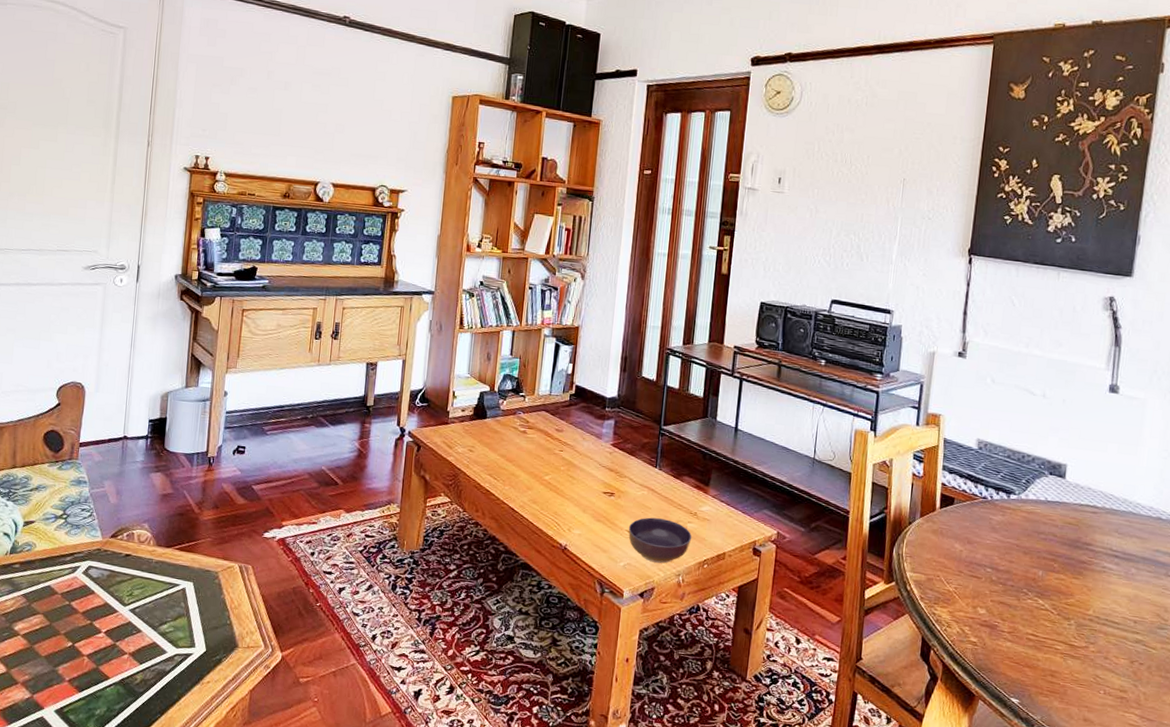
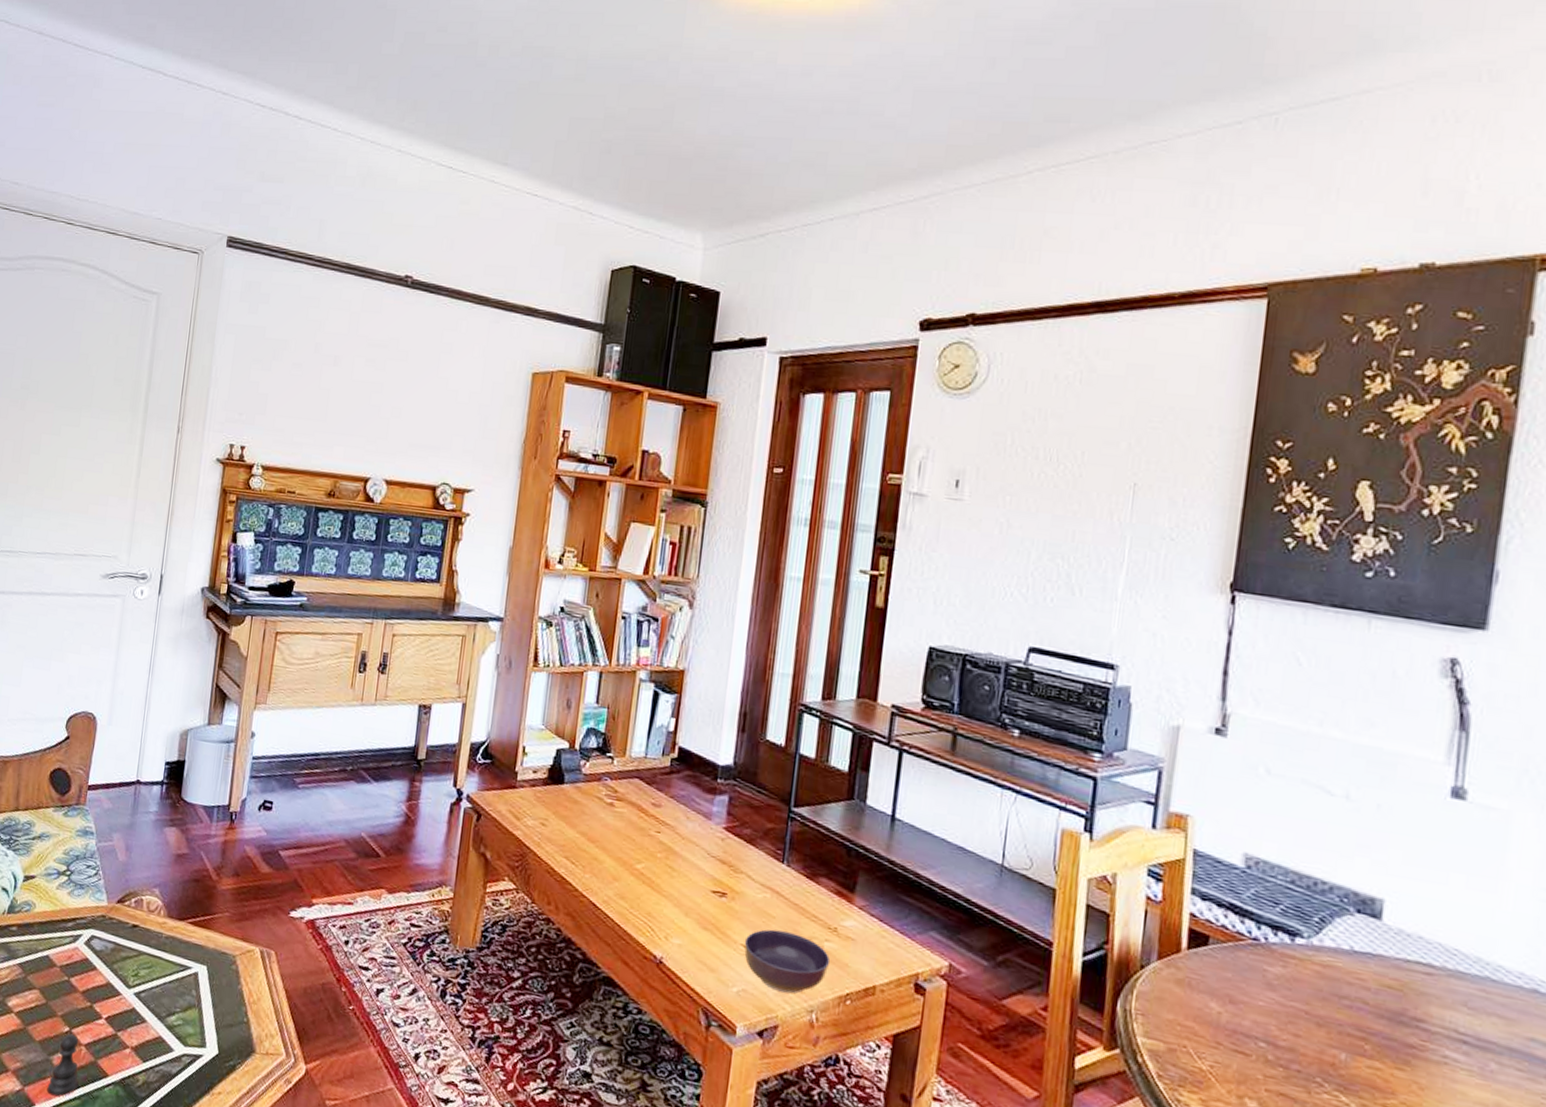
chess piece: none [54,647,83,700] -> present [47,1034,79,1097]

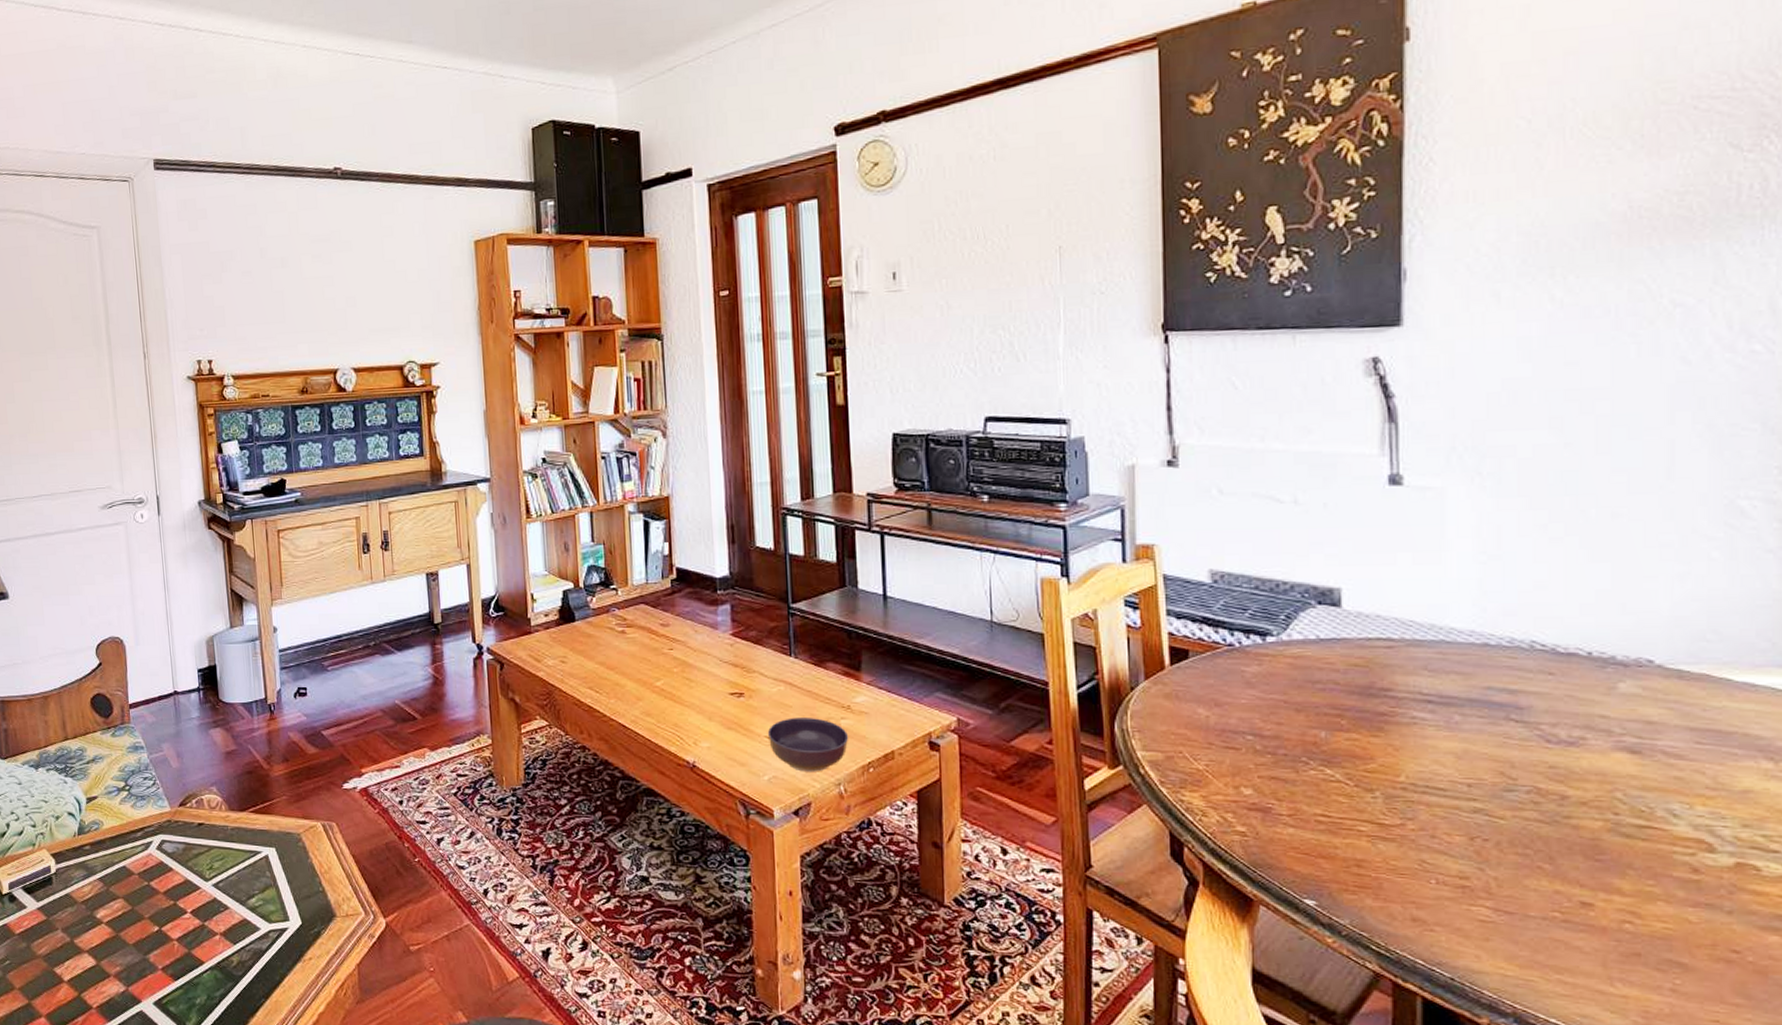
chess piece: present [47,1034,79,1097] -> none [149,932,178,990]

